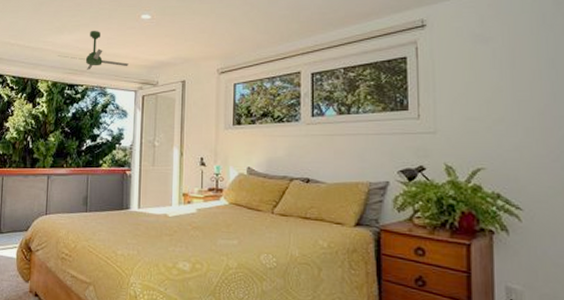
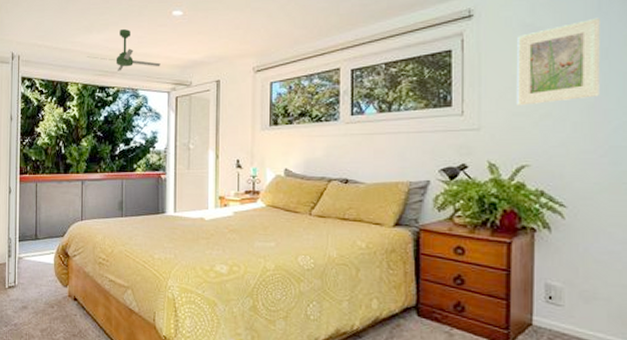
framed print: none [468,30,549,111] -> present [517,17,600,106]

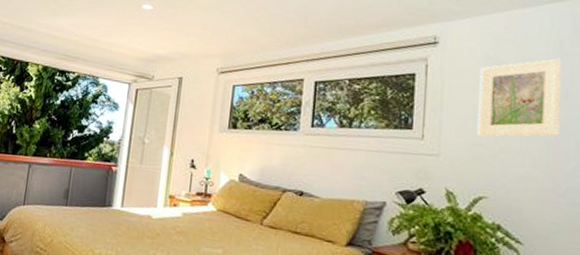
ceiling fan: present [87,28,161,71] -> none [51,16,125,58]

